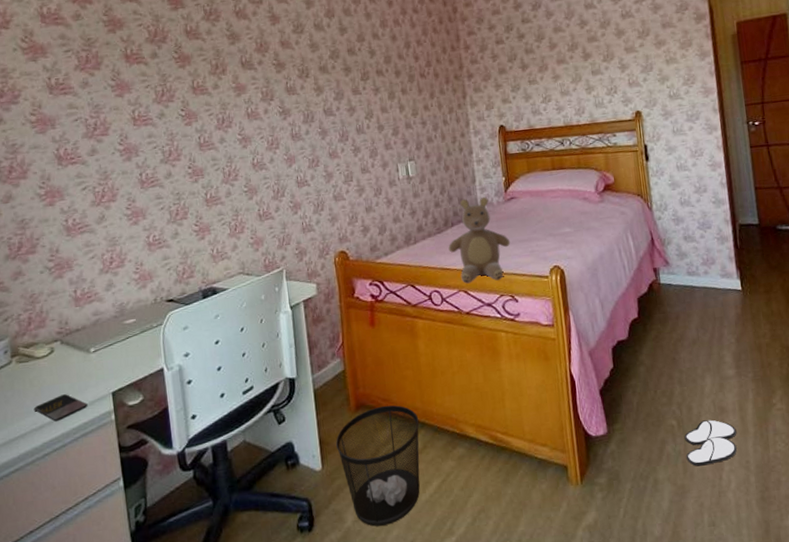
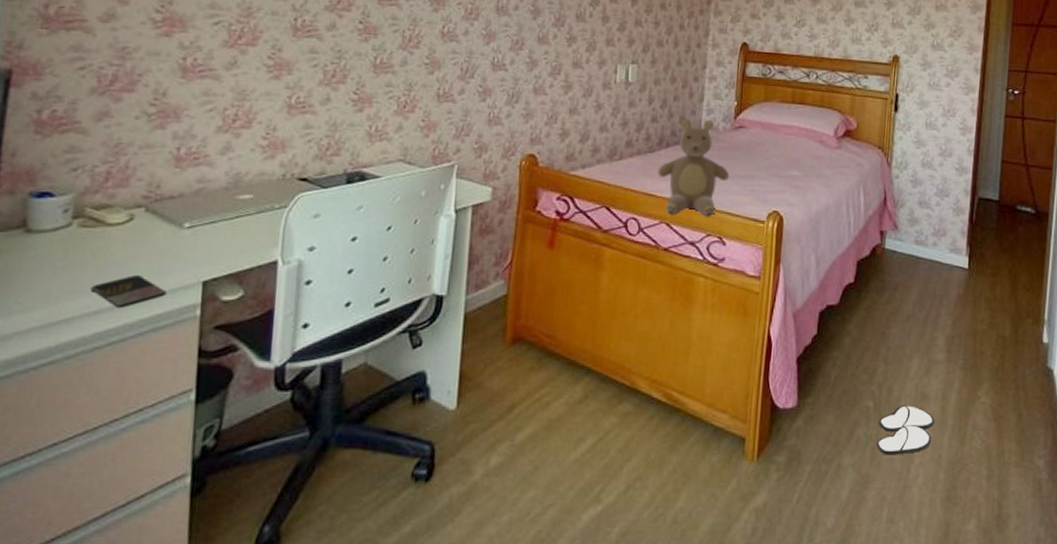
waste bin: present [336,405,420,527] -> none [479,343,585,484]

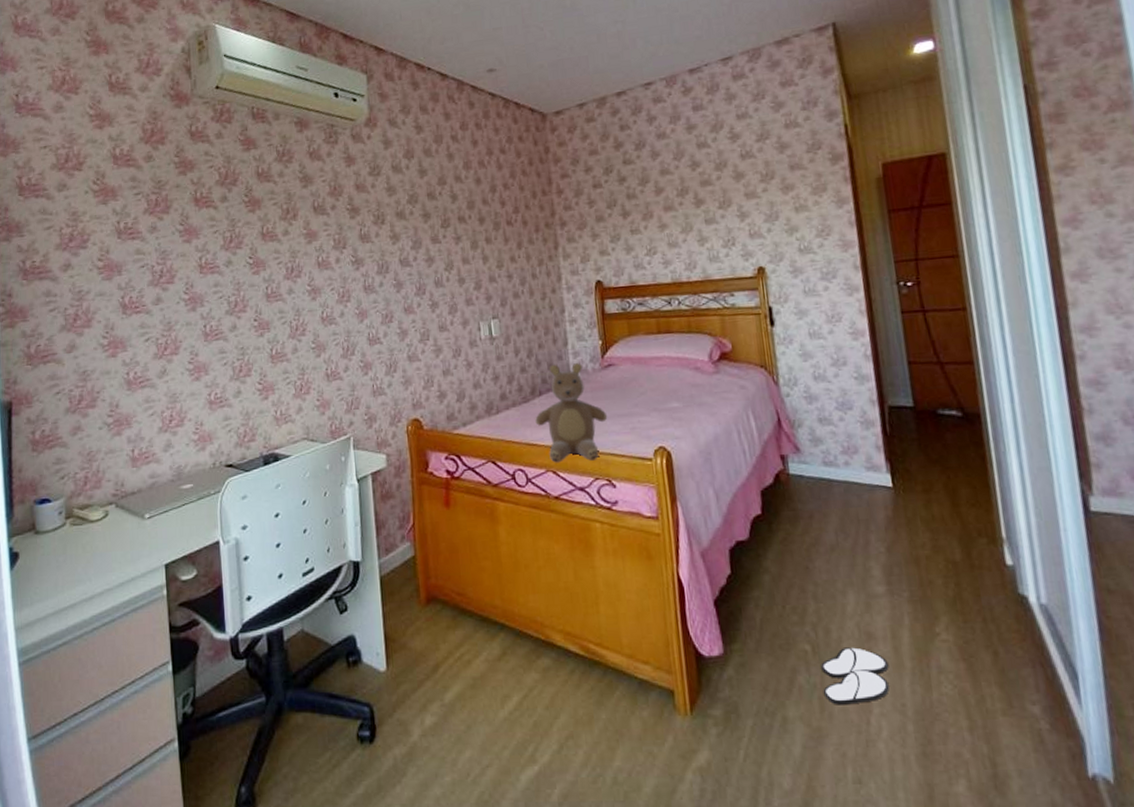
smartphone: present [90,275,167,309] -> none [84,563,140,594]

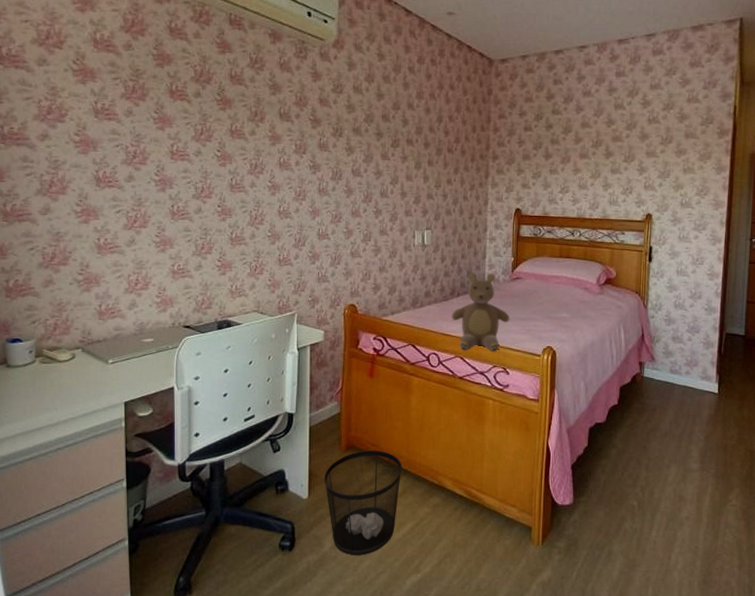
waste bin: none [403,600,499,744] -> present [324,450,403,555]
slippers: present [821,647,889,705] -> none [641,505,691,545]

